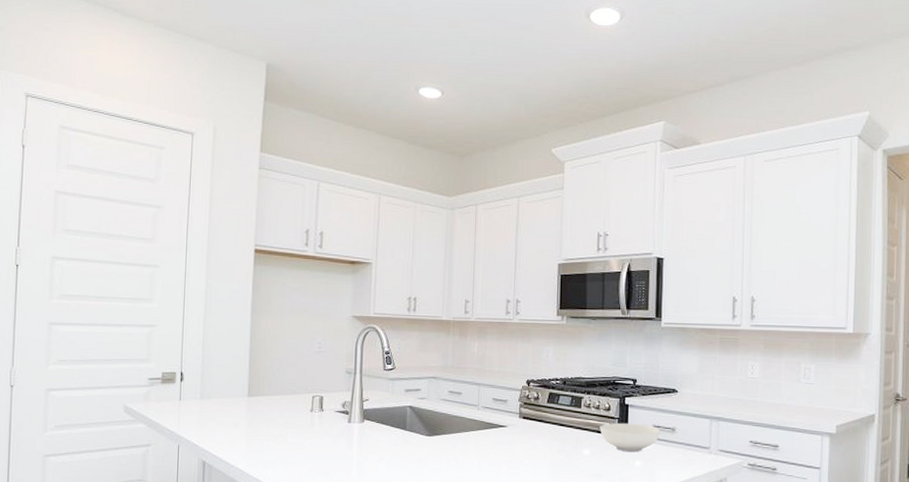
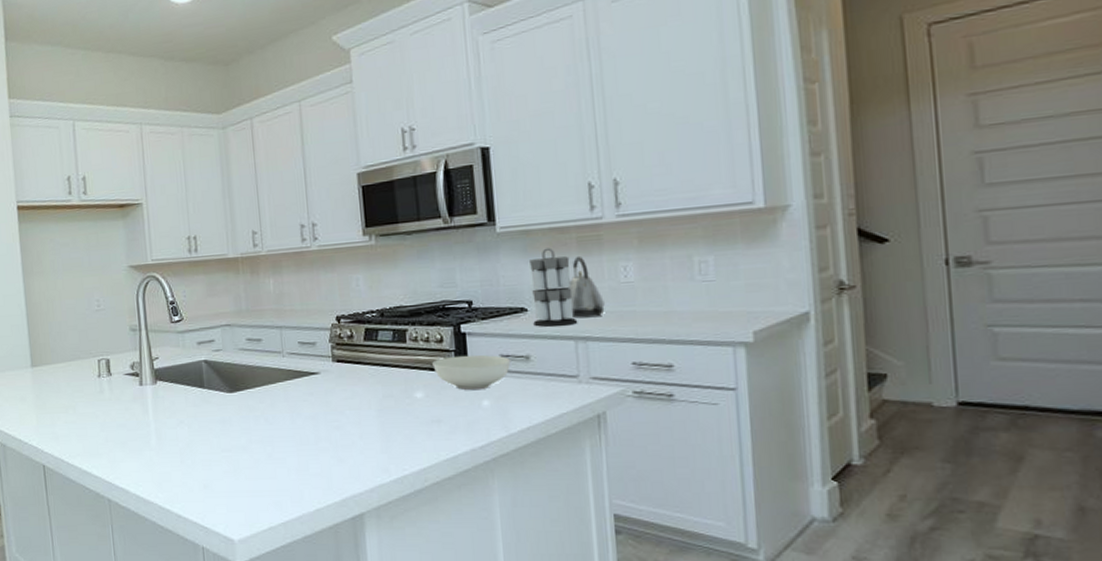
spice rack: none [681,344,713,408] -> present [530,247,577,328]
kettle: none [709,353,736,403] -> present [567,255,606,319]

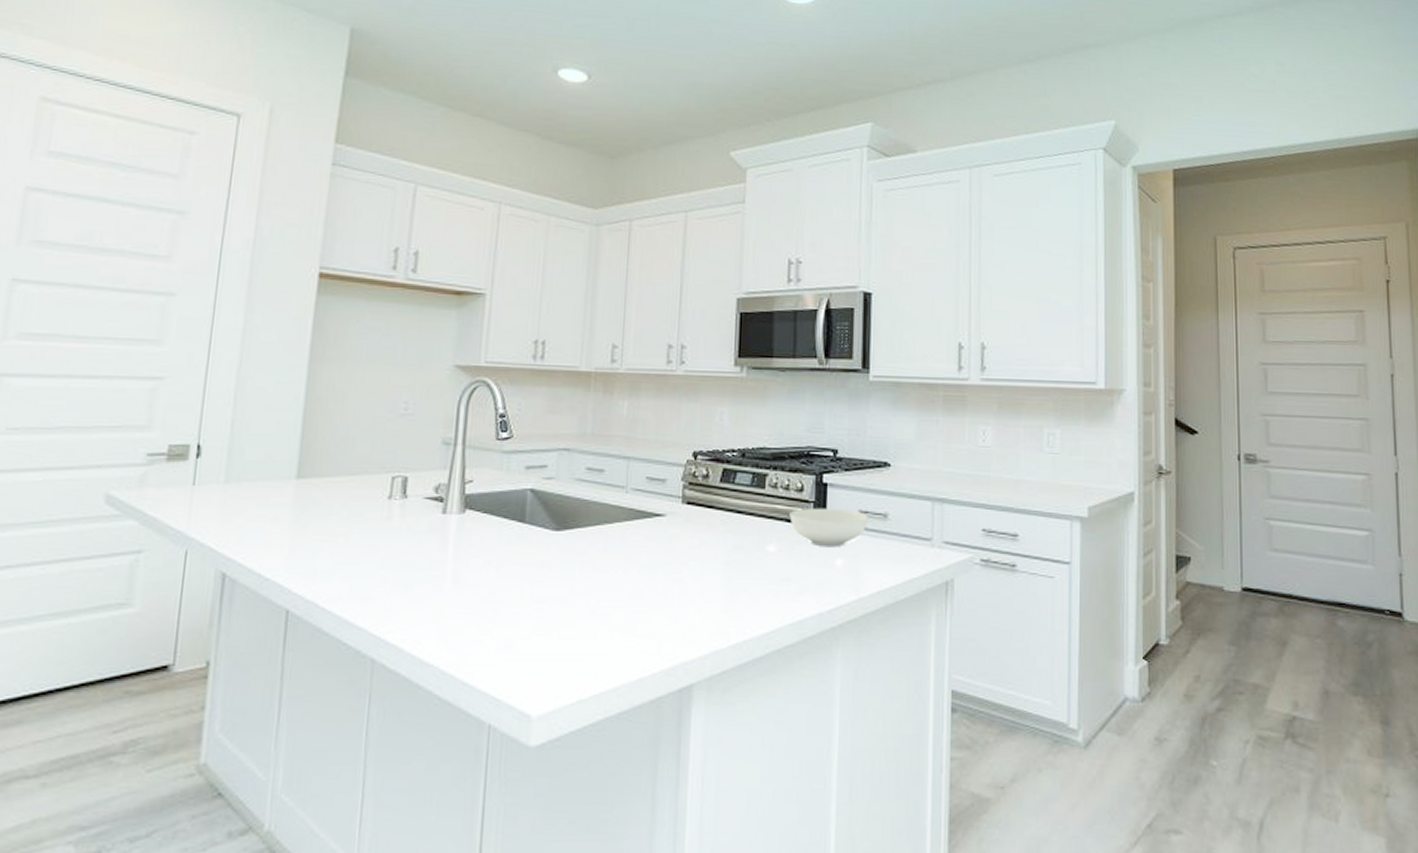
spice rack: present [530,247,577,328] -> none [895,403,935,486]
kettle: present [567,255,606,319] -> none [930,414,964,479]

